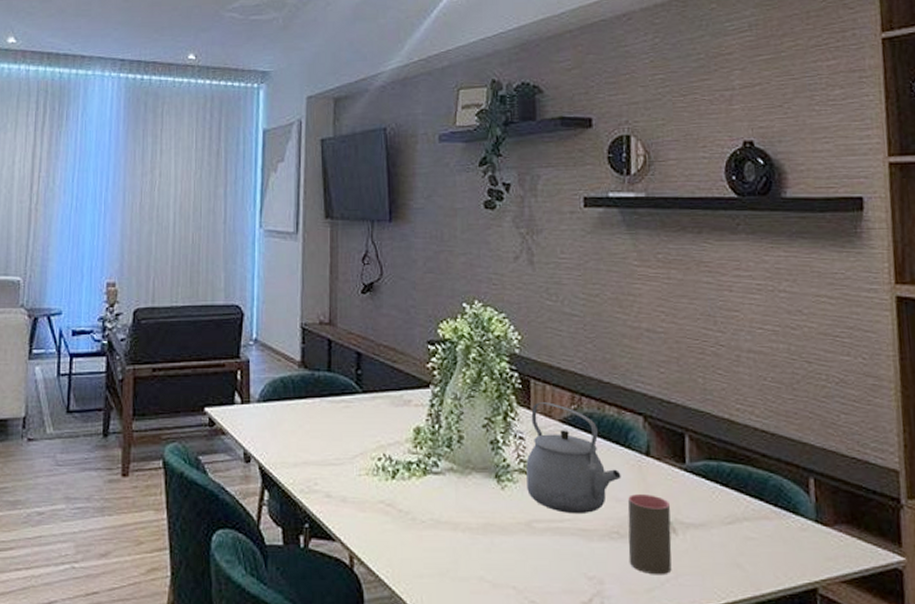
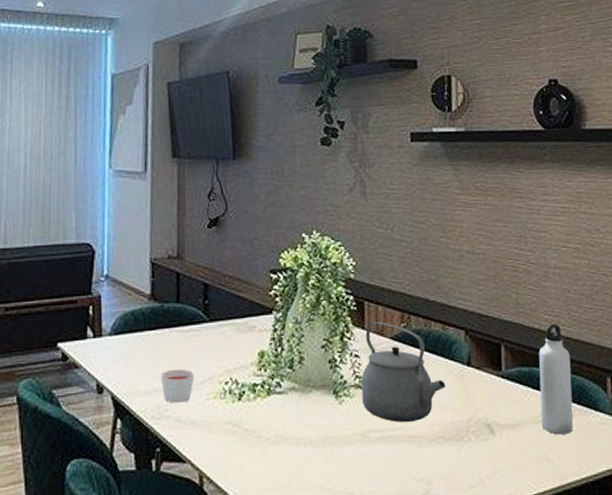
candle: none [310,441,346,477] -> present [160,369,194,403]
cup: present [628,494,672,575] -> none [452,400,491,473]
water bottle: none [729,414,770,539] -> present [539,324,574,435]

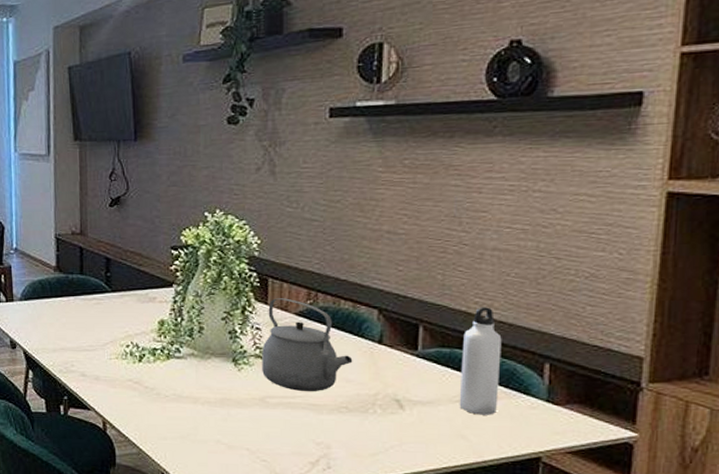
candle: present [160,369,194,403] -> none [66,332,98,360]

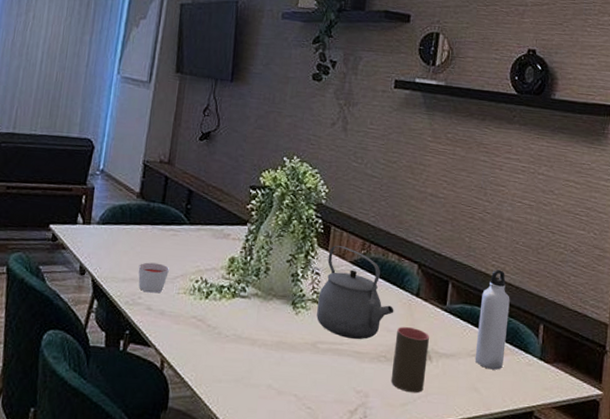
candle: none [66,332,98,360] -> present [138,262,169,293]
cup: none [355,376,399,443] -> present [390,327,429,393]

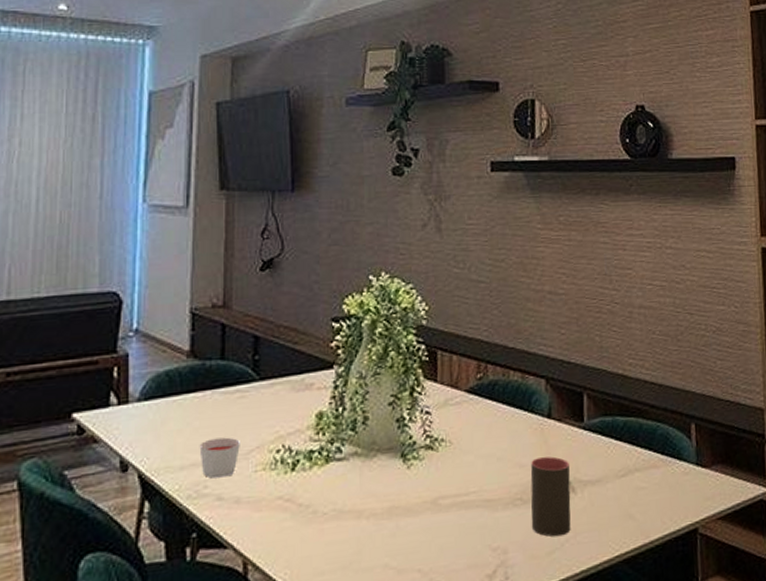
tea kettle: present [317,245,394,340] -> none [432,373,525,486]
water bottle: present [475,270,510,370] -> none [622,368,657,489]

